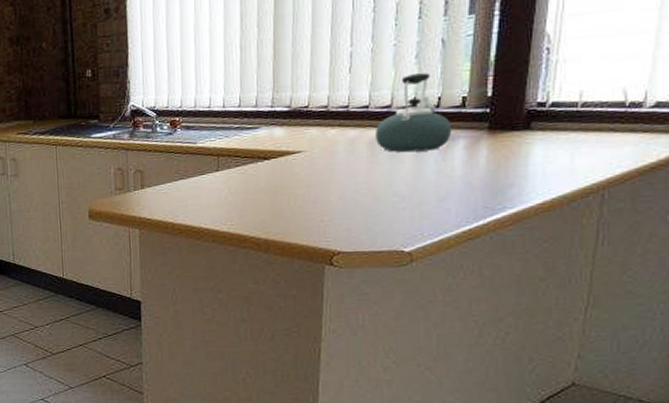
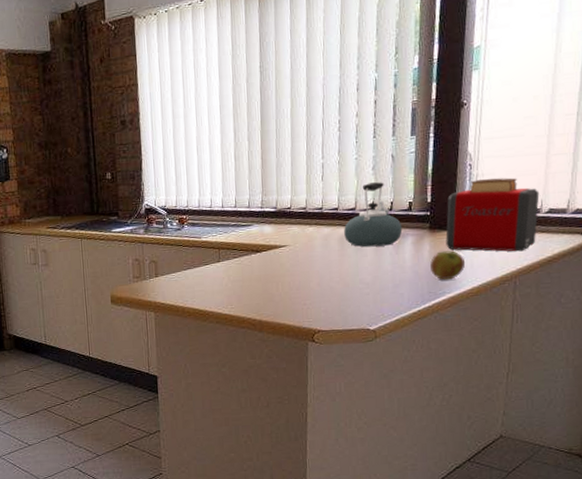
apple: none [488,156,536,193] -> present [430,251,466,280]
toaster: none [510,63,643,157] -> present [445,178,540,252]

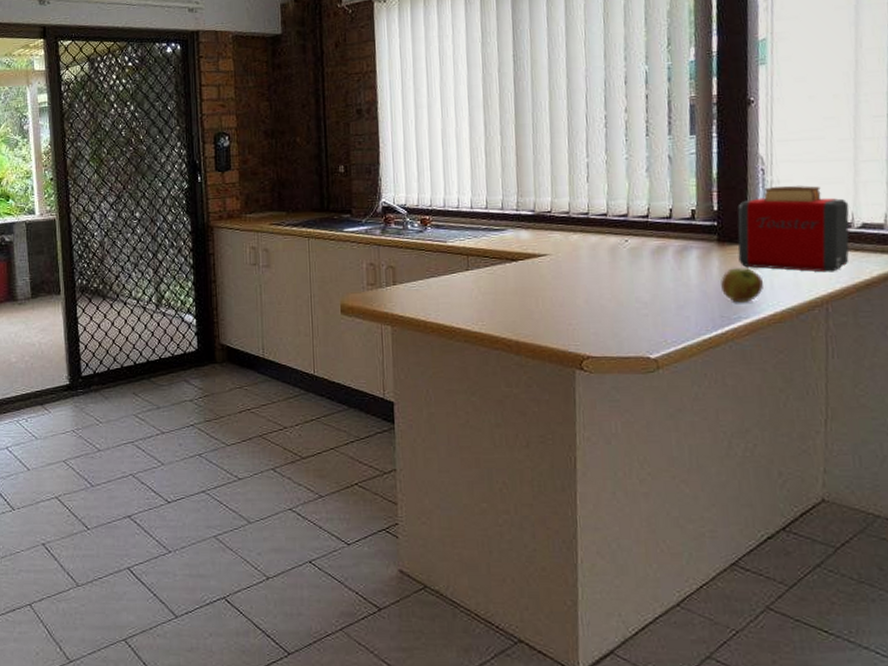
kettle: present [344,182,403,247] -> none [615,186,685,260]

